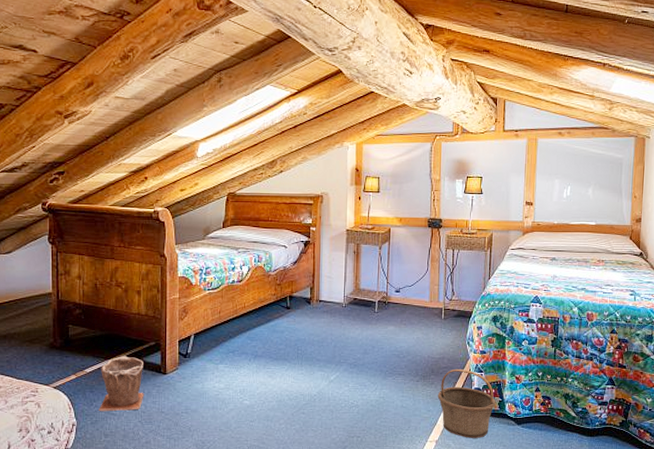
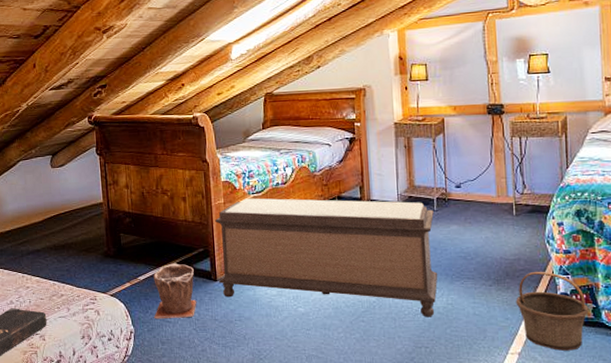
bench: none [168,294,374,410] -> present [215,198,438,317]

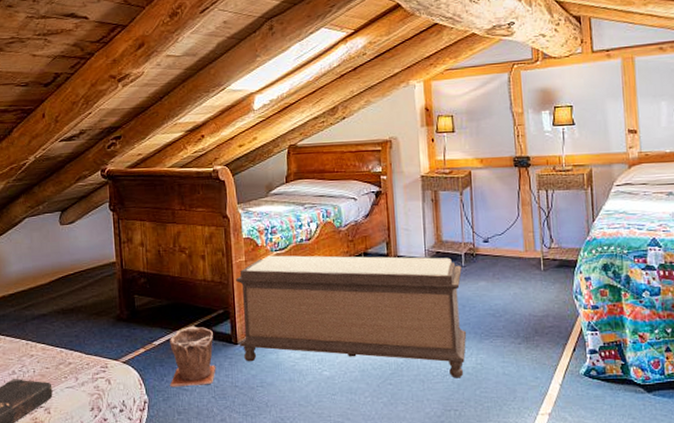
basket: present [515,271,589,351] -> none [545,327,618,410]

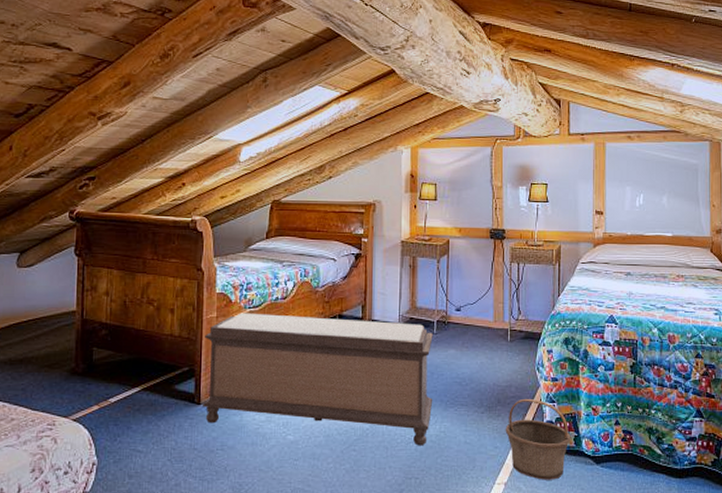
plant pot: present [169,326,216,387] -> none [123,383,175,449]
basket: none [545,327,618,410] -> present [505,398,571,480]

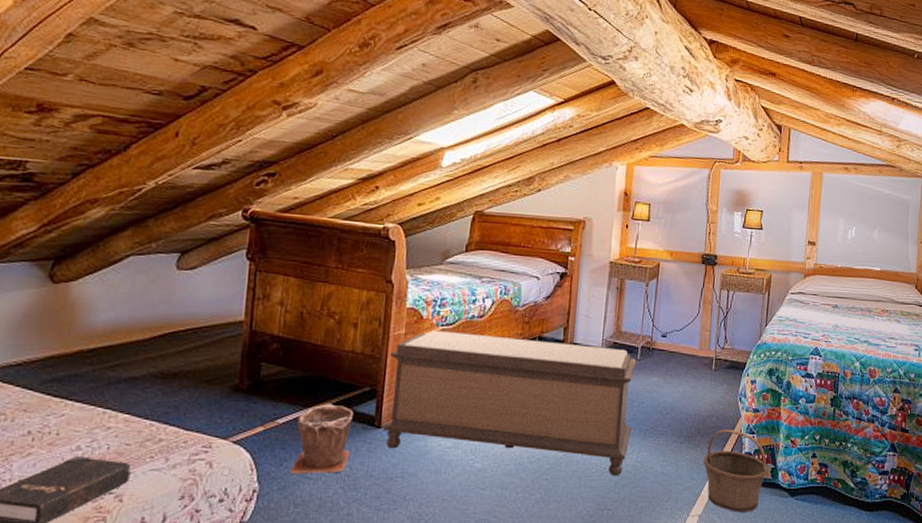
plant pot: none [123,383,175,449] -> present [289,404,353,475]

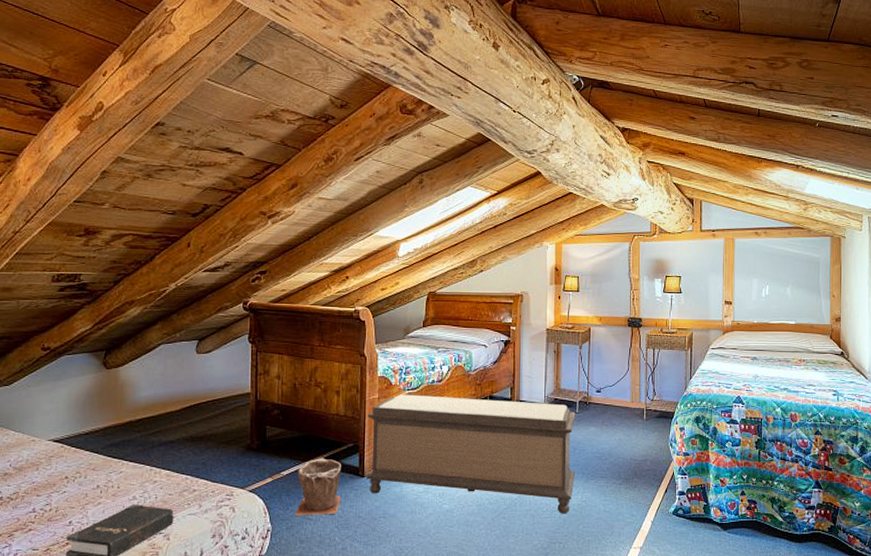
basket: present [703,429,768,512] -> none [641,471,701,545]

